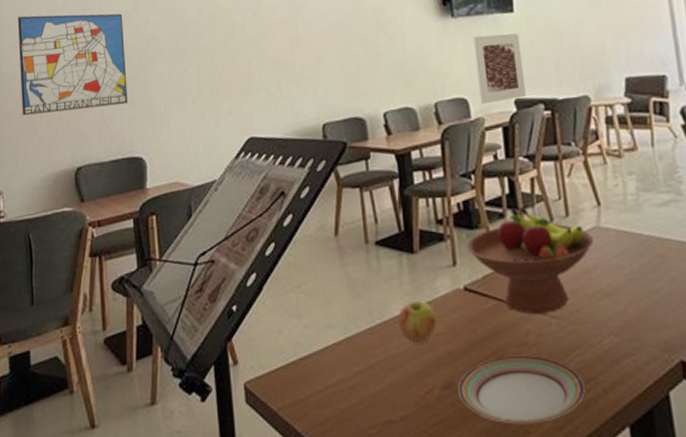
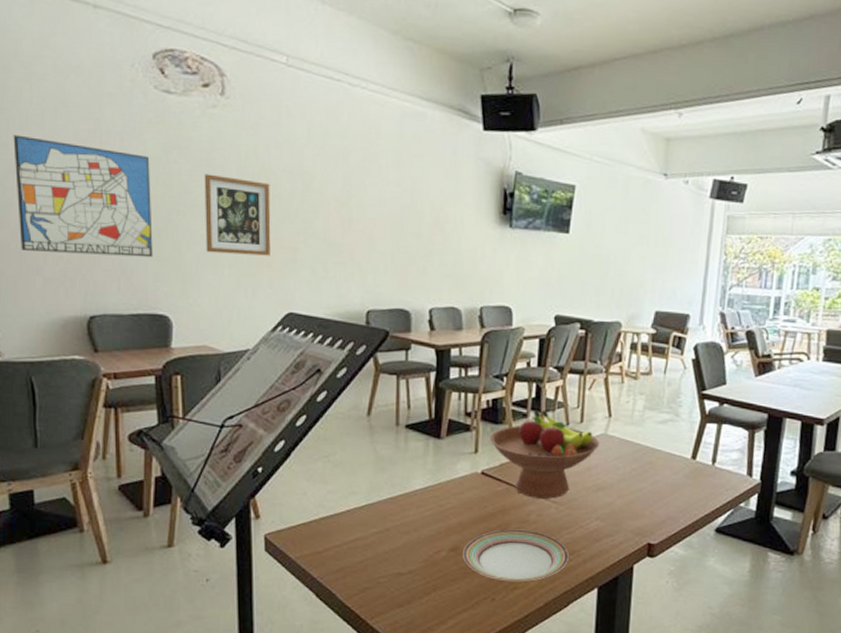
wall art: none [167,17,229,91] -> present [204,174,271,256]
apple: present [398,300,438,342] -> none [418,478,454,513]
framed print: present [473,33,527,105] -> none [524,250,570,316]

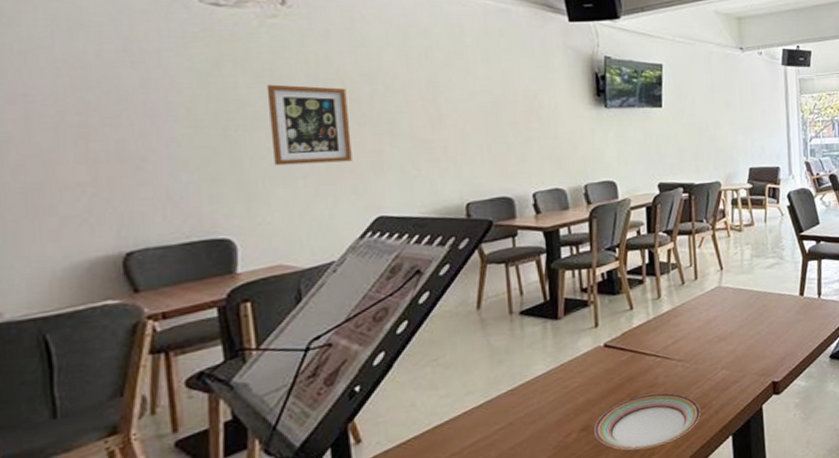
wall art: present [13,134,153,258] -> none [10,61,207,190]
fruit bowl: present [489,410,599,499] -> none [608,273,715,361]

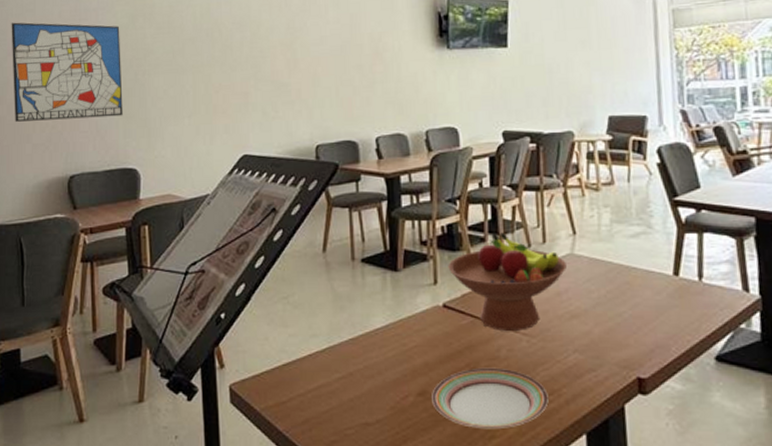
wall art: none [10,61,207,190] -> present [11,22,123,122]
wall art: present [266,84,352,166] -> none [165,34,225,106]
fruit bowl: none [608,273,715,361] -> present [448,232,566,331]

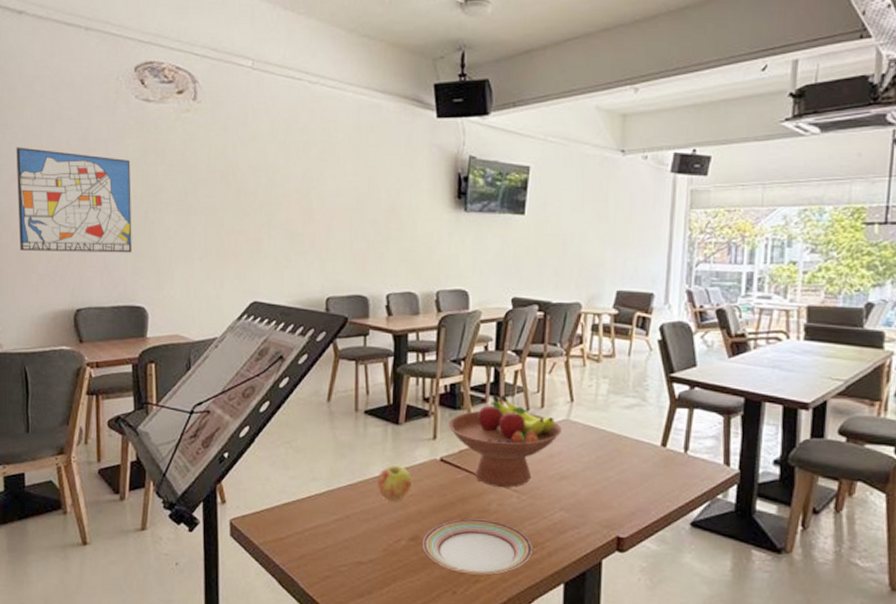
apple: none [379,314,416,353] -> present [377,465,413,501]

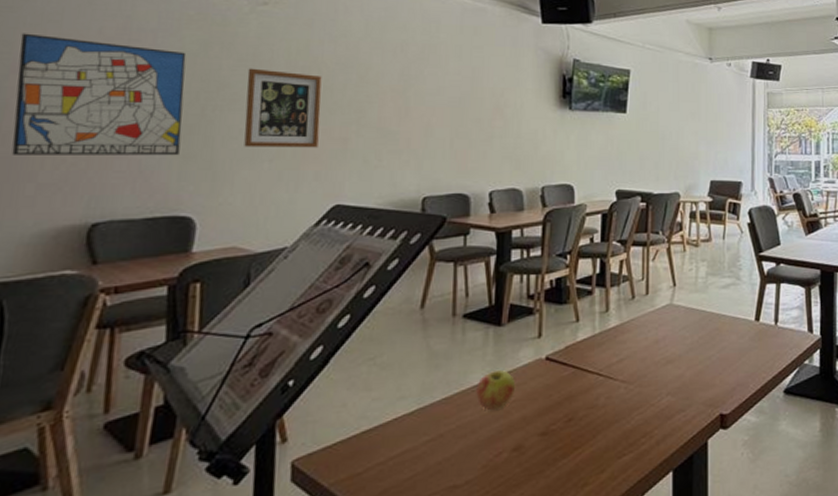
wall art: none [177,173,238,248] -> present [244,68,322,148]
plate: present [423,518,532,574] -> none [527,416,641,478]
fruit bowl: present [448,394,561,487] -> none [554,285,665,380]

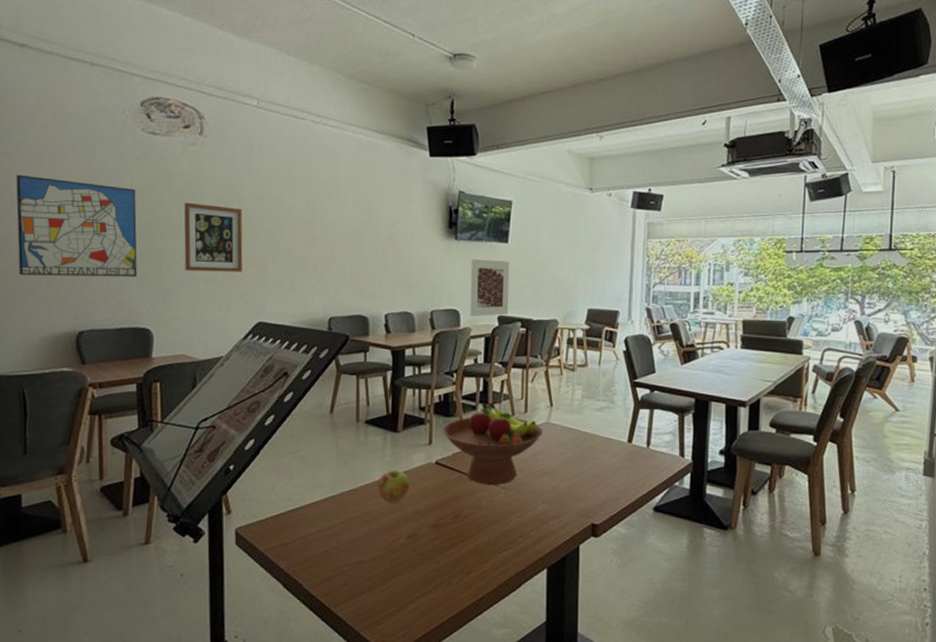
fruit bowl: none [554,285,665,380] -> present [442,402,543,485]
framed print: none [585,130,628,193] -> present [470,259,510,317]

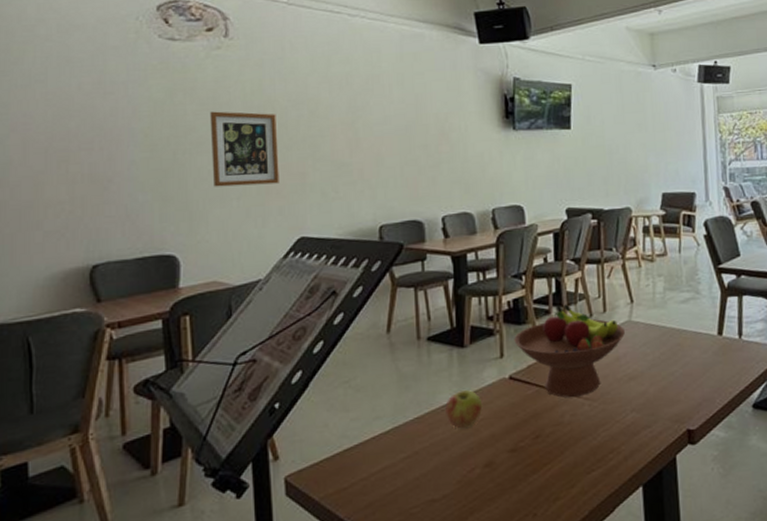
wall art: present [16,174,137,277] -> none [15,94,159,207]
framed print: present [470,259,510,317] -> none [532,148,577,212]

